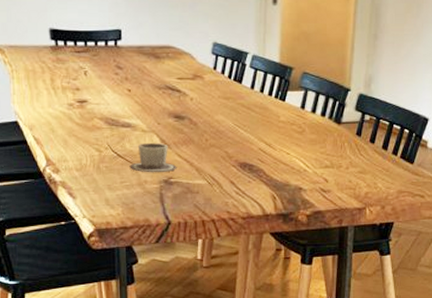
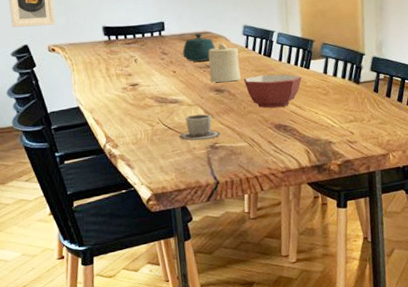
teapot: none [140,47,179,81] -> present [182,33,215,62]
candle: none [169,60,205,108] -> present [208,42,241,83]
bowl: none [208,103,275,143] -> present [243,74,302,108]

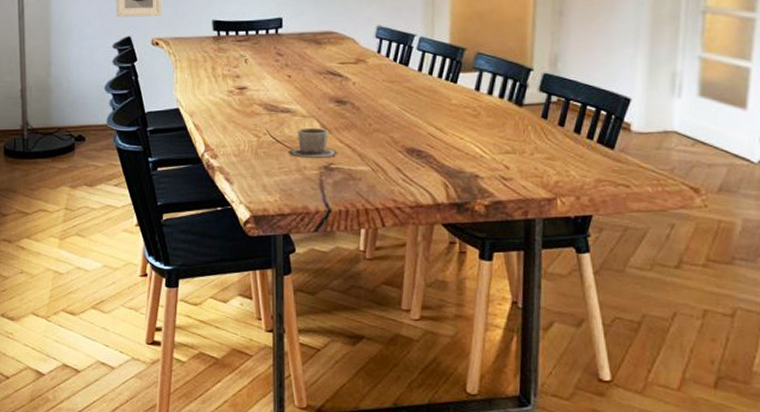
teapot: present [182,33,215,62] -> none [301,33,340,66]
candle: present [208,42,241,83] -> none [330,45,369,93]
bowl: present [243,74,302,108] -> none [371,86,445,127]

